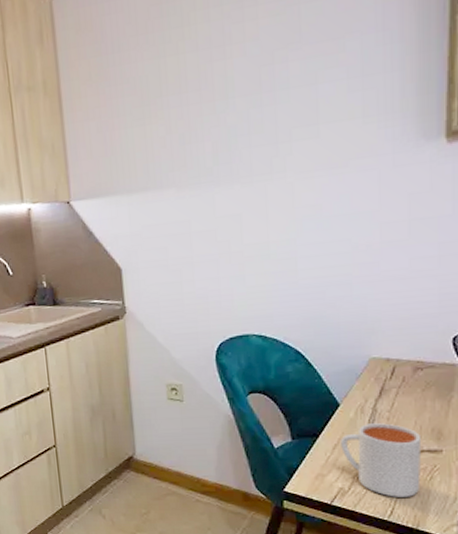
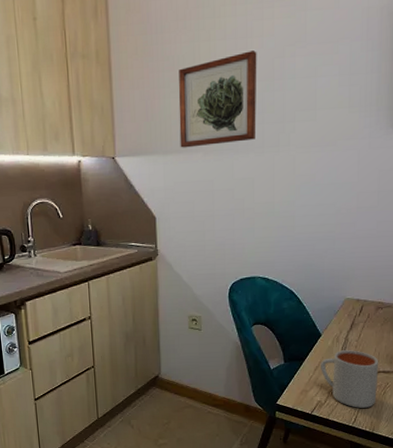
wall art: none [142,60,242,185] -> present [178,50,257,148]

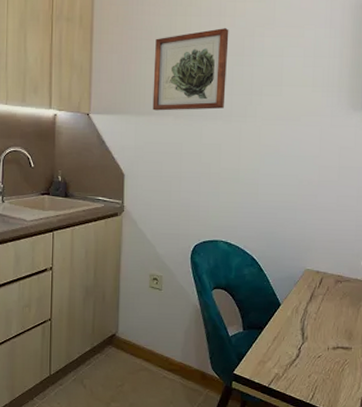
mug: present [321,350,378,408] -> none [279,322,337,385]

